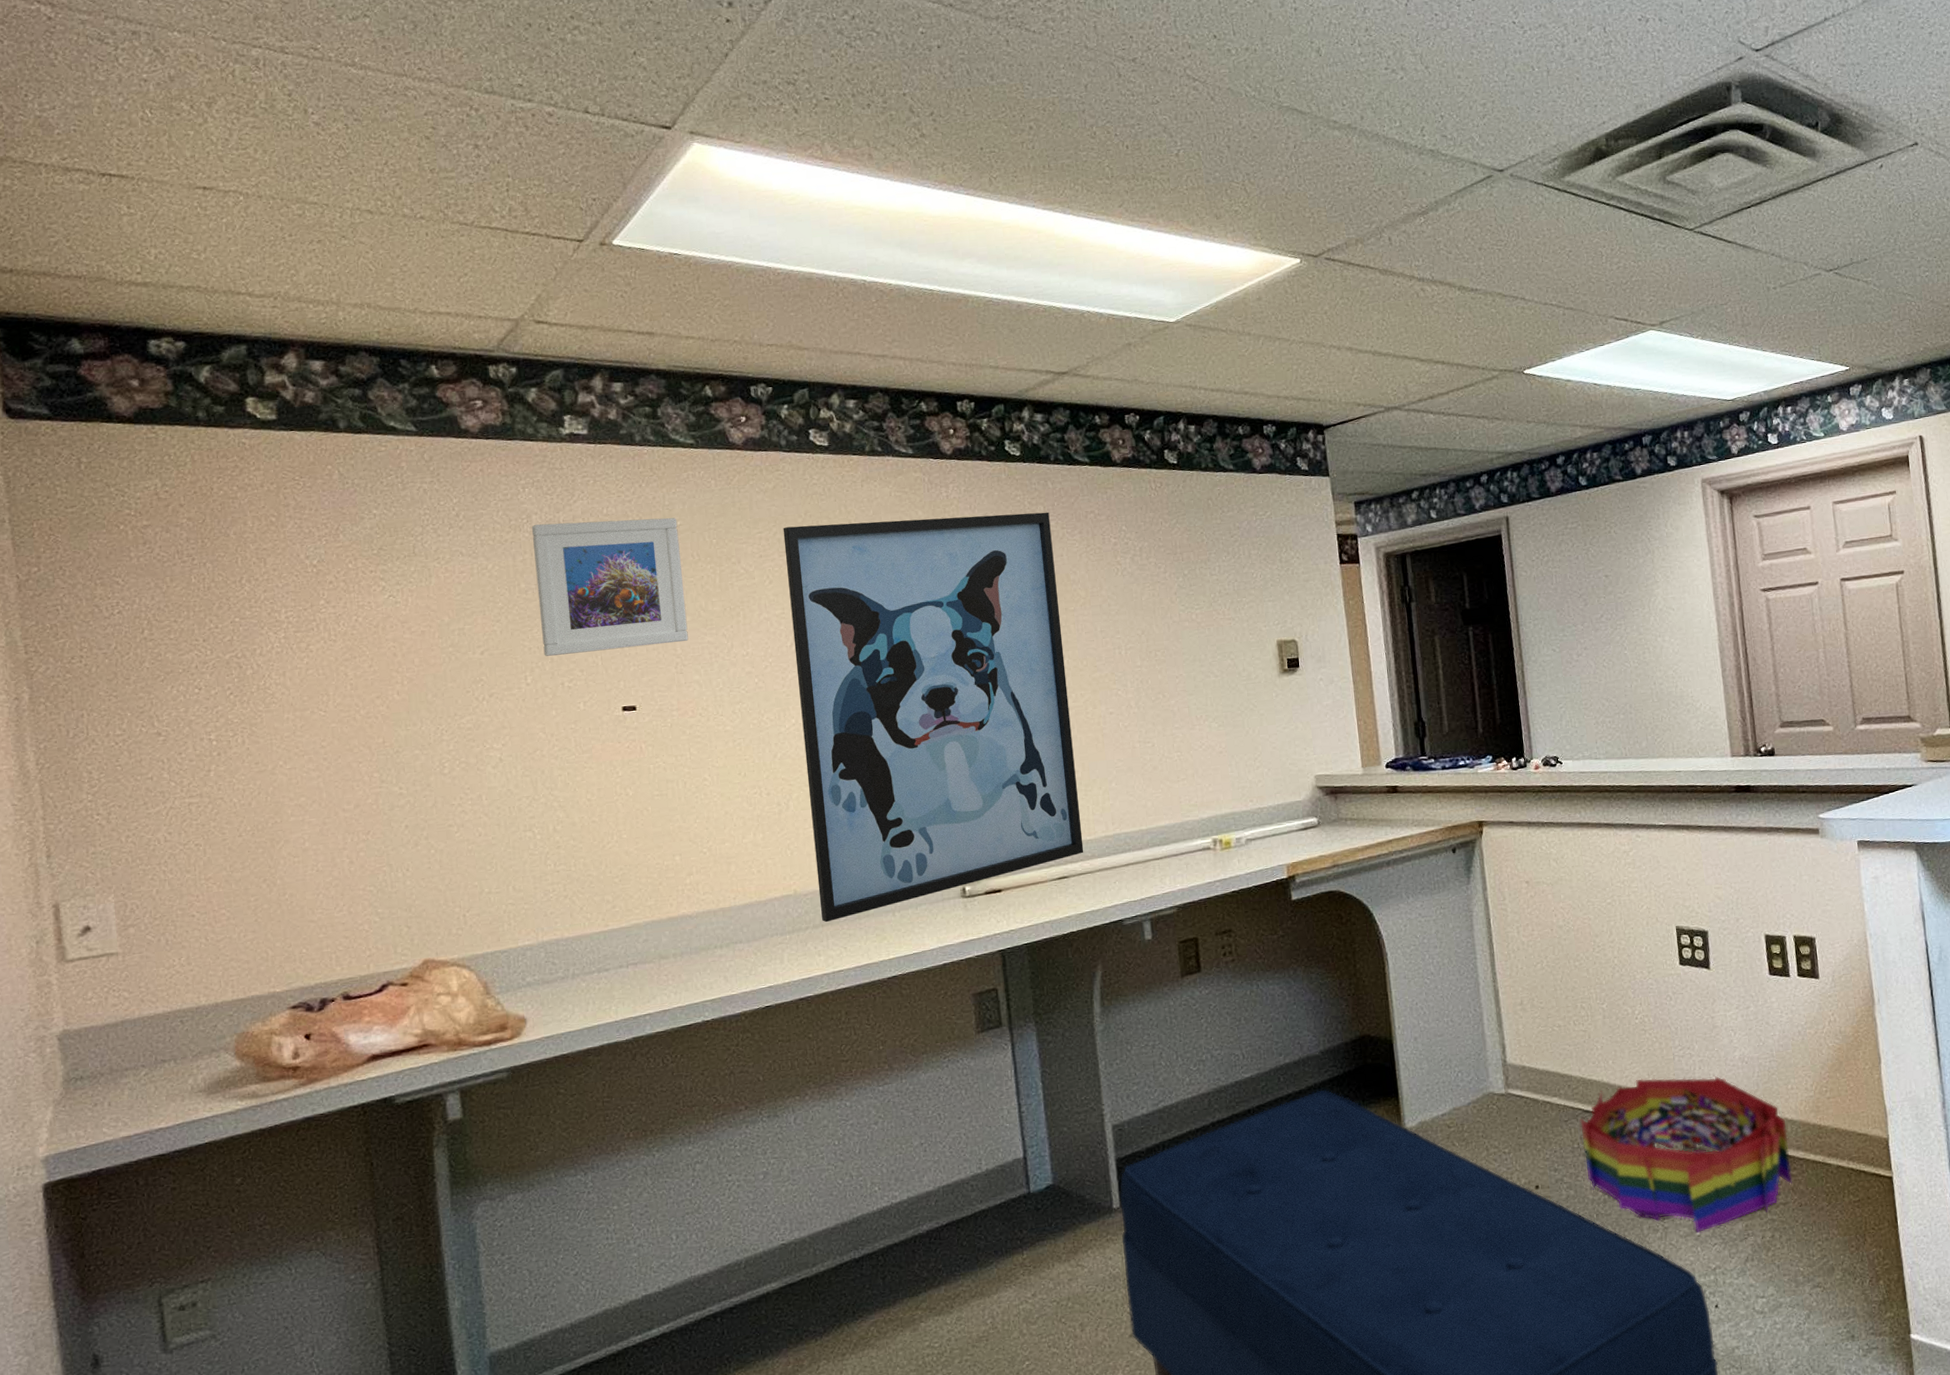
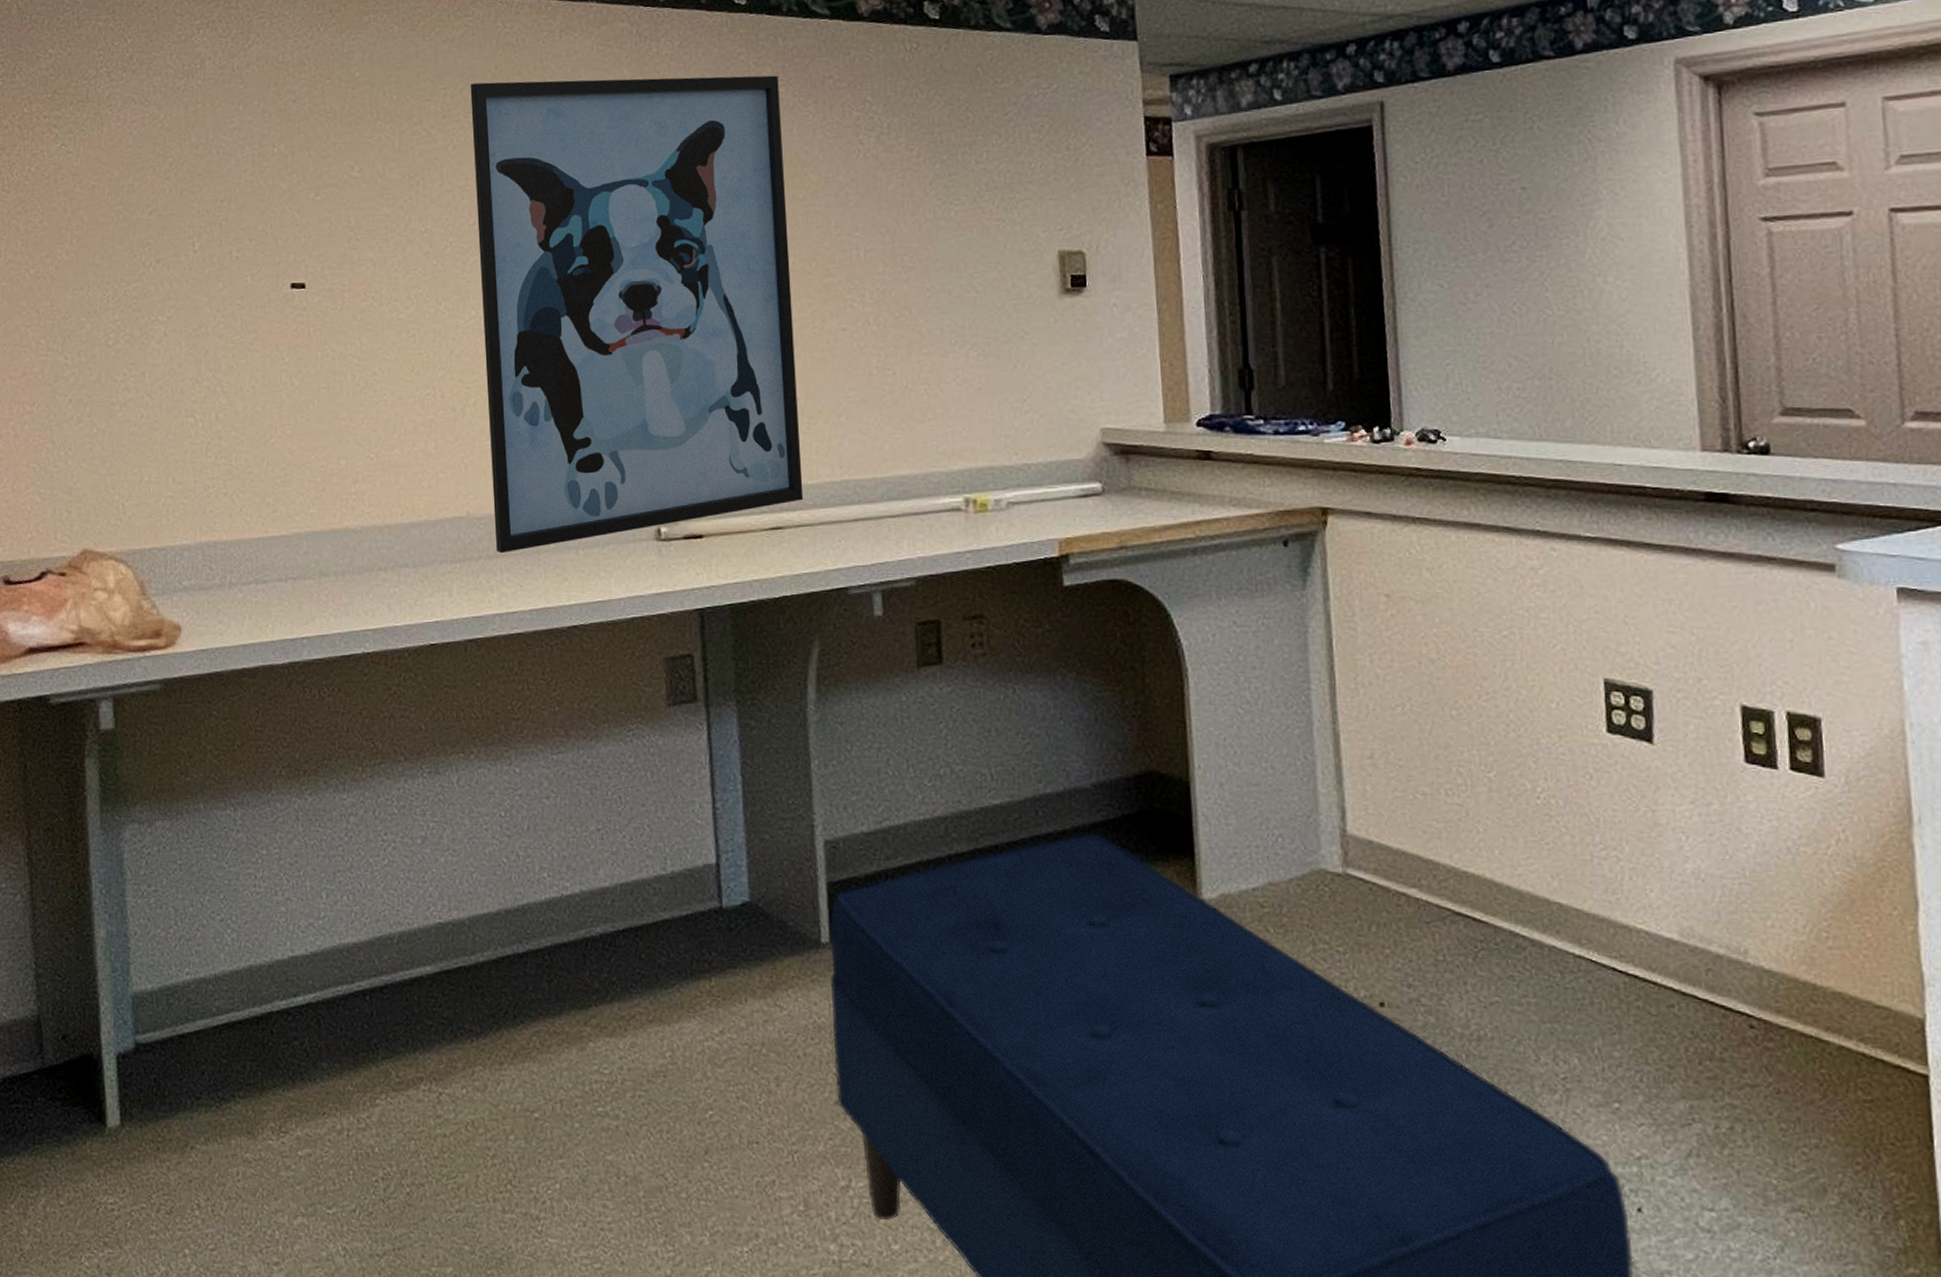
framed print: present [531,518,689,656] -> none [204,67,363,221]
storage bin: present [1580,1076,1792,1233] -> none [1448,881,1766,1104]

